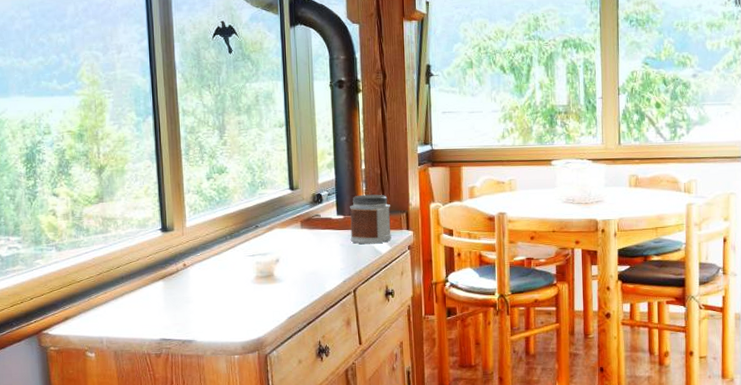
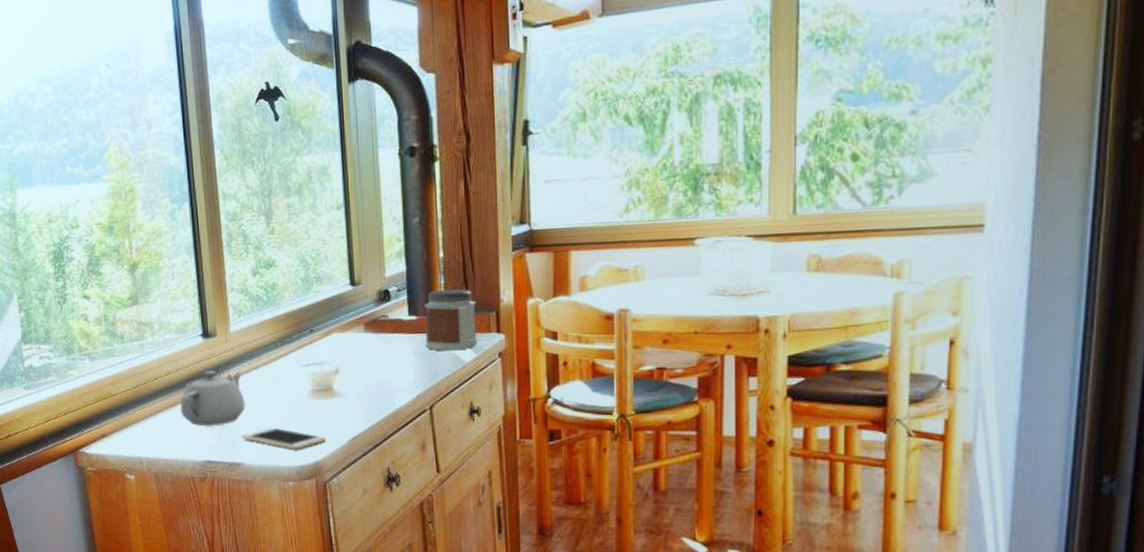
teapot: none [139,259,198,309] -> present [180,370,246,426]
cell phone: none [194,308,267,327] -> present [241,427,326,449]

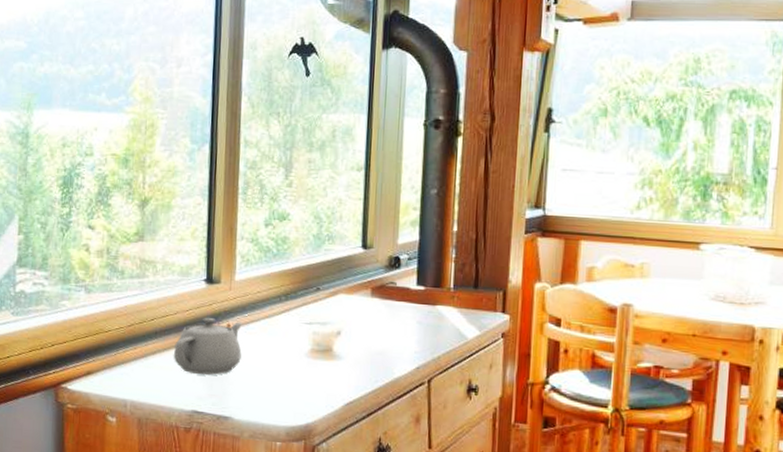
cell phone: present [241,427,326,449] -> none [233,383,319,409]
jar: present [423,288,477,351] -> none [430,263,484,326]

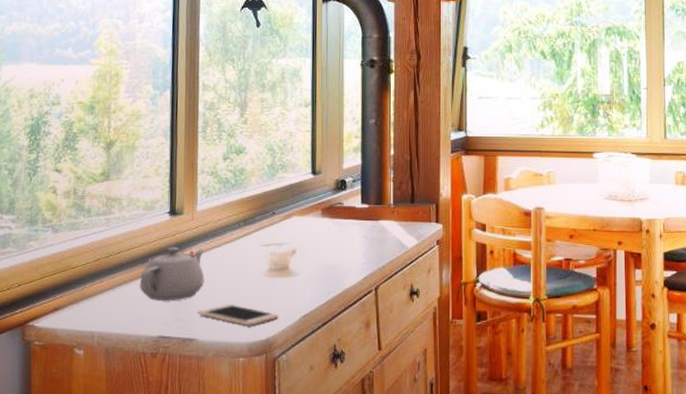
cell phone: none [233,383,319,409] -> present [197,304,278,326]

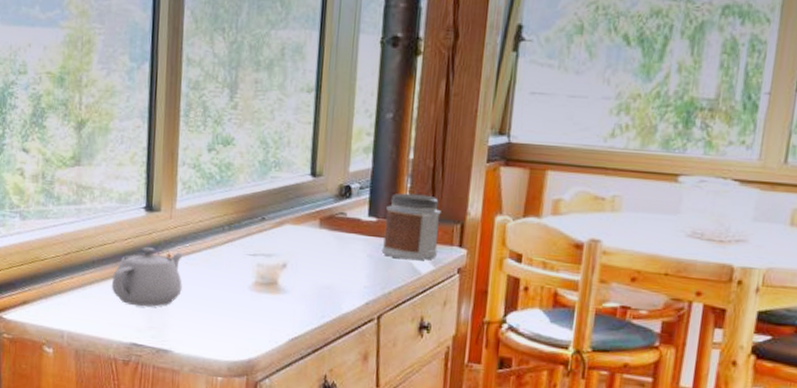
cell phone: present [197,304,278,326] -> none [173,316,263,344]
jar: none [374,182,419,237] -> present [381,193,441,261]

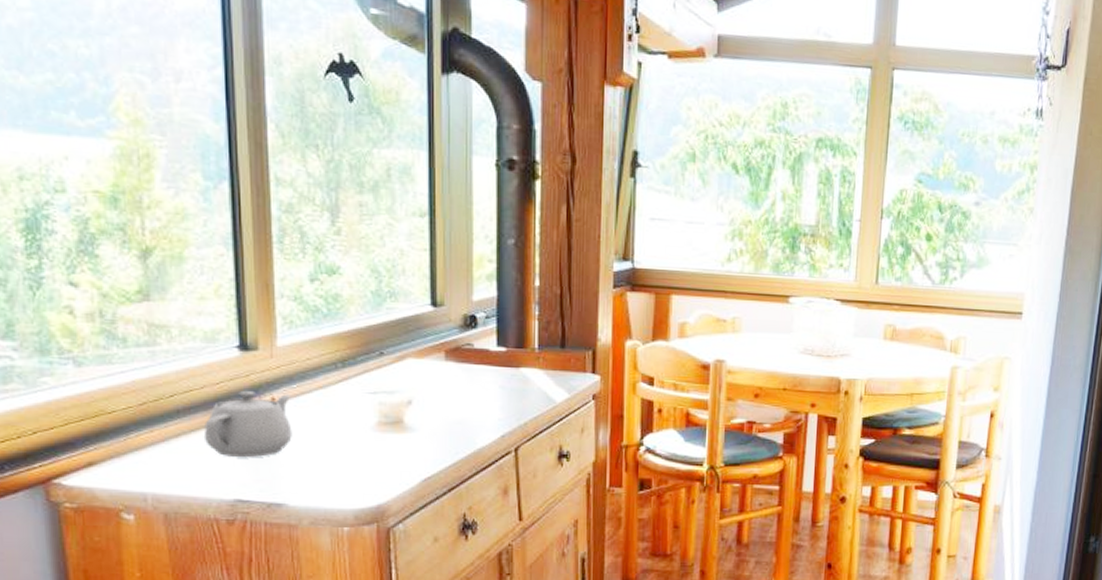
jar: present [381,193,441,261] -> none [514,321,572,389]

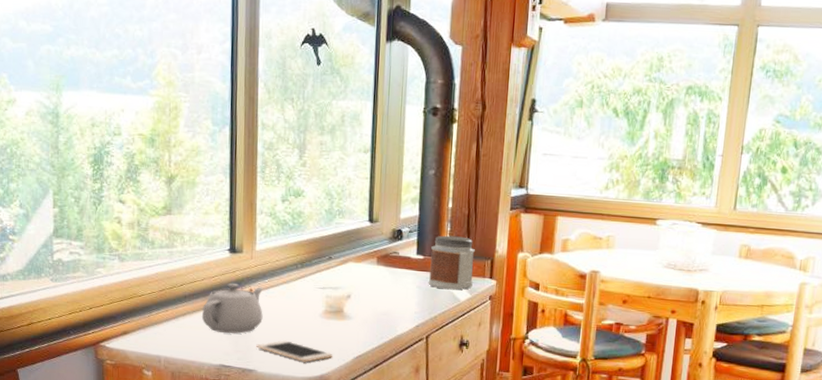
cell phone: none [285,463,392,490] -> present [256,340,332,362]
jar: none [514,321,572,389] -> present [428,235,475,290]

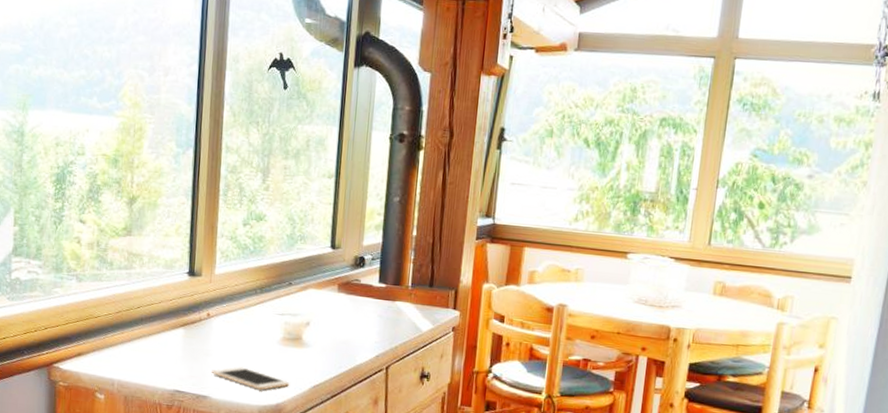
teapot: present [201,283,263,334] -> none [157,306,221,359]
jar: present [428,235,475,290] -> none [389,263,439,321]

